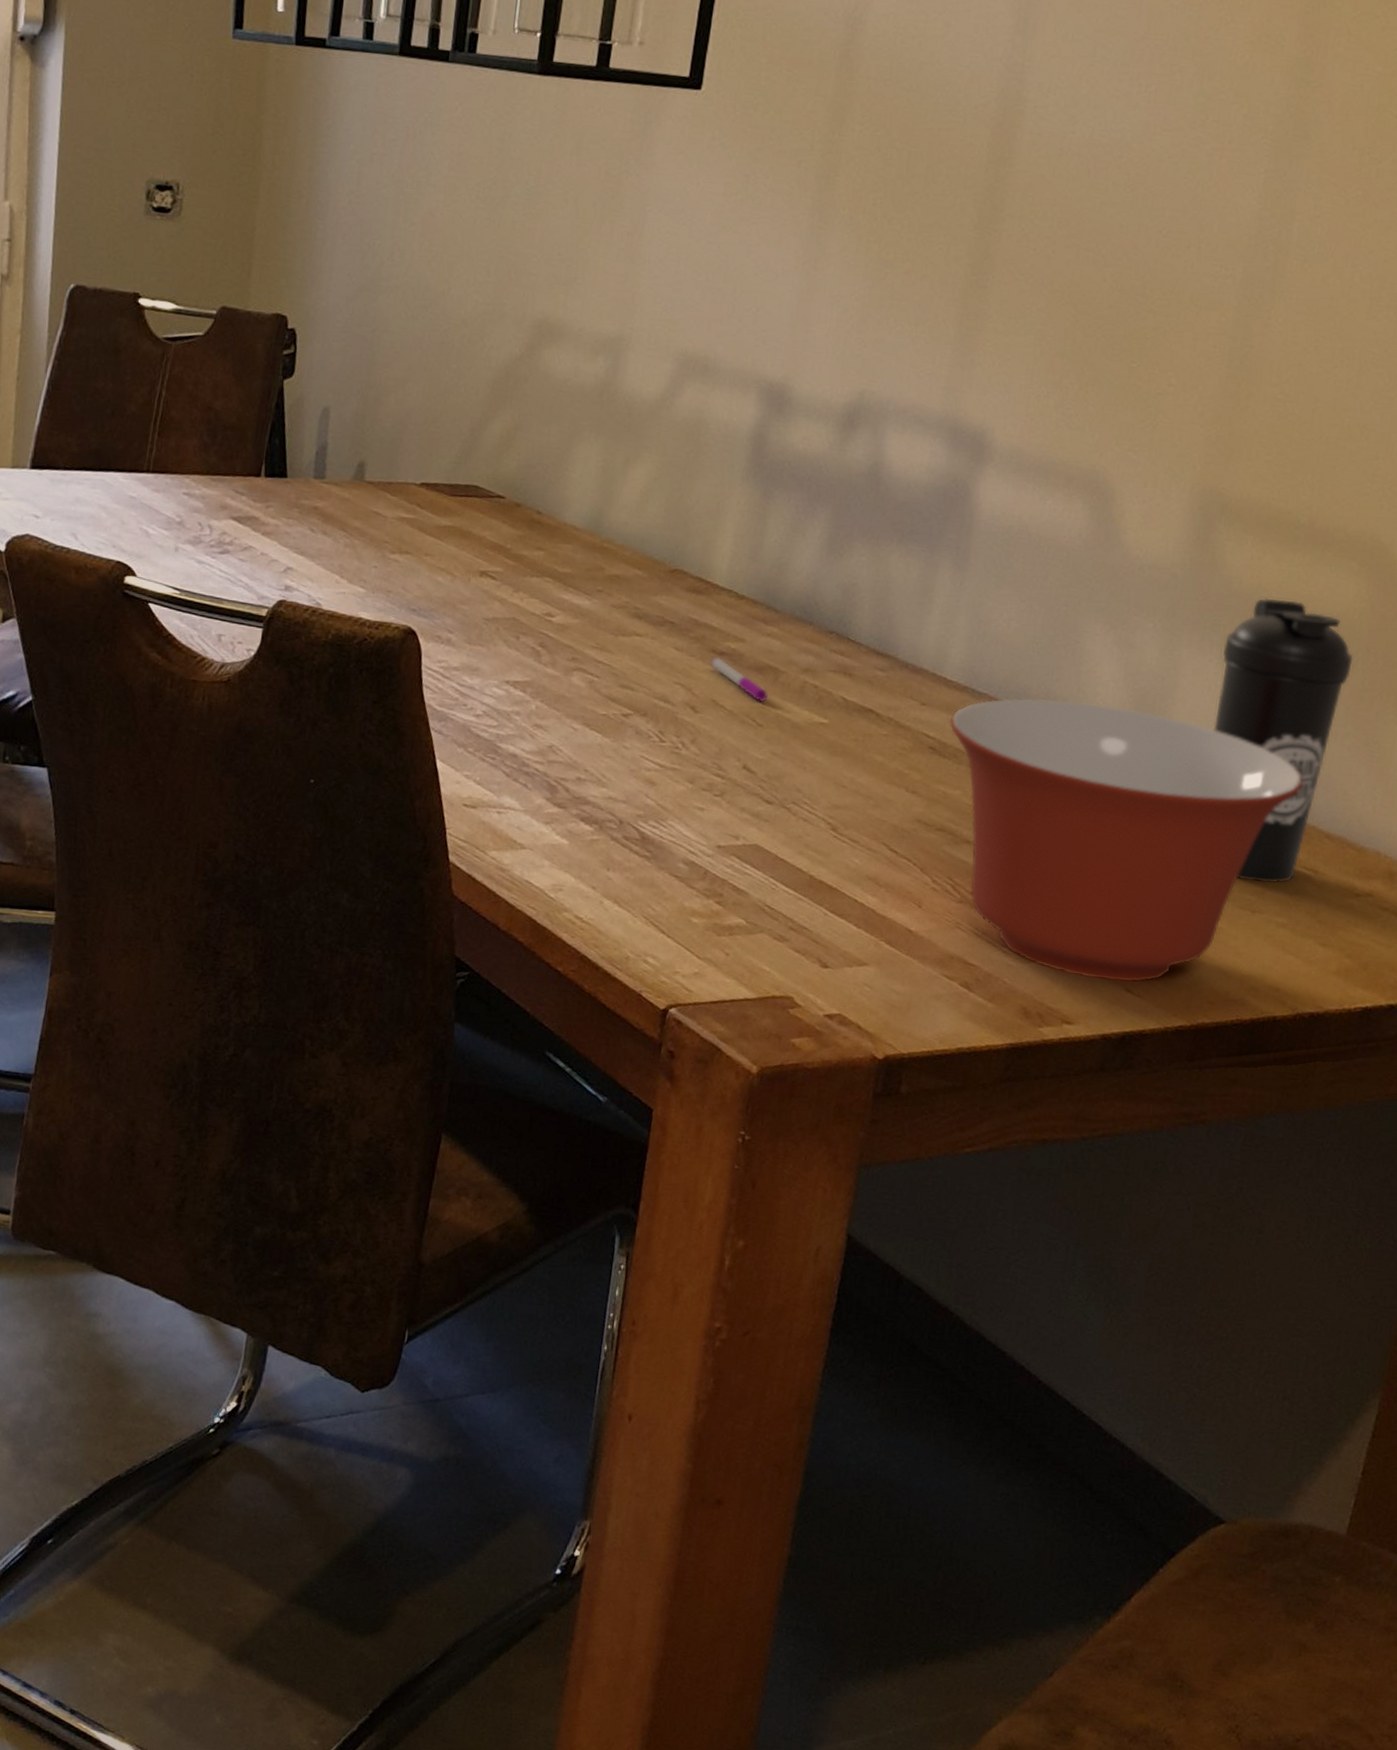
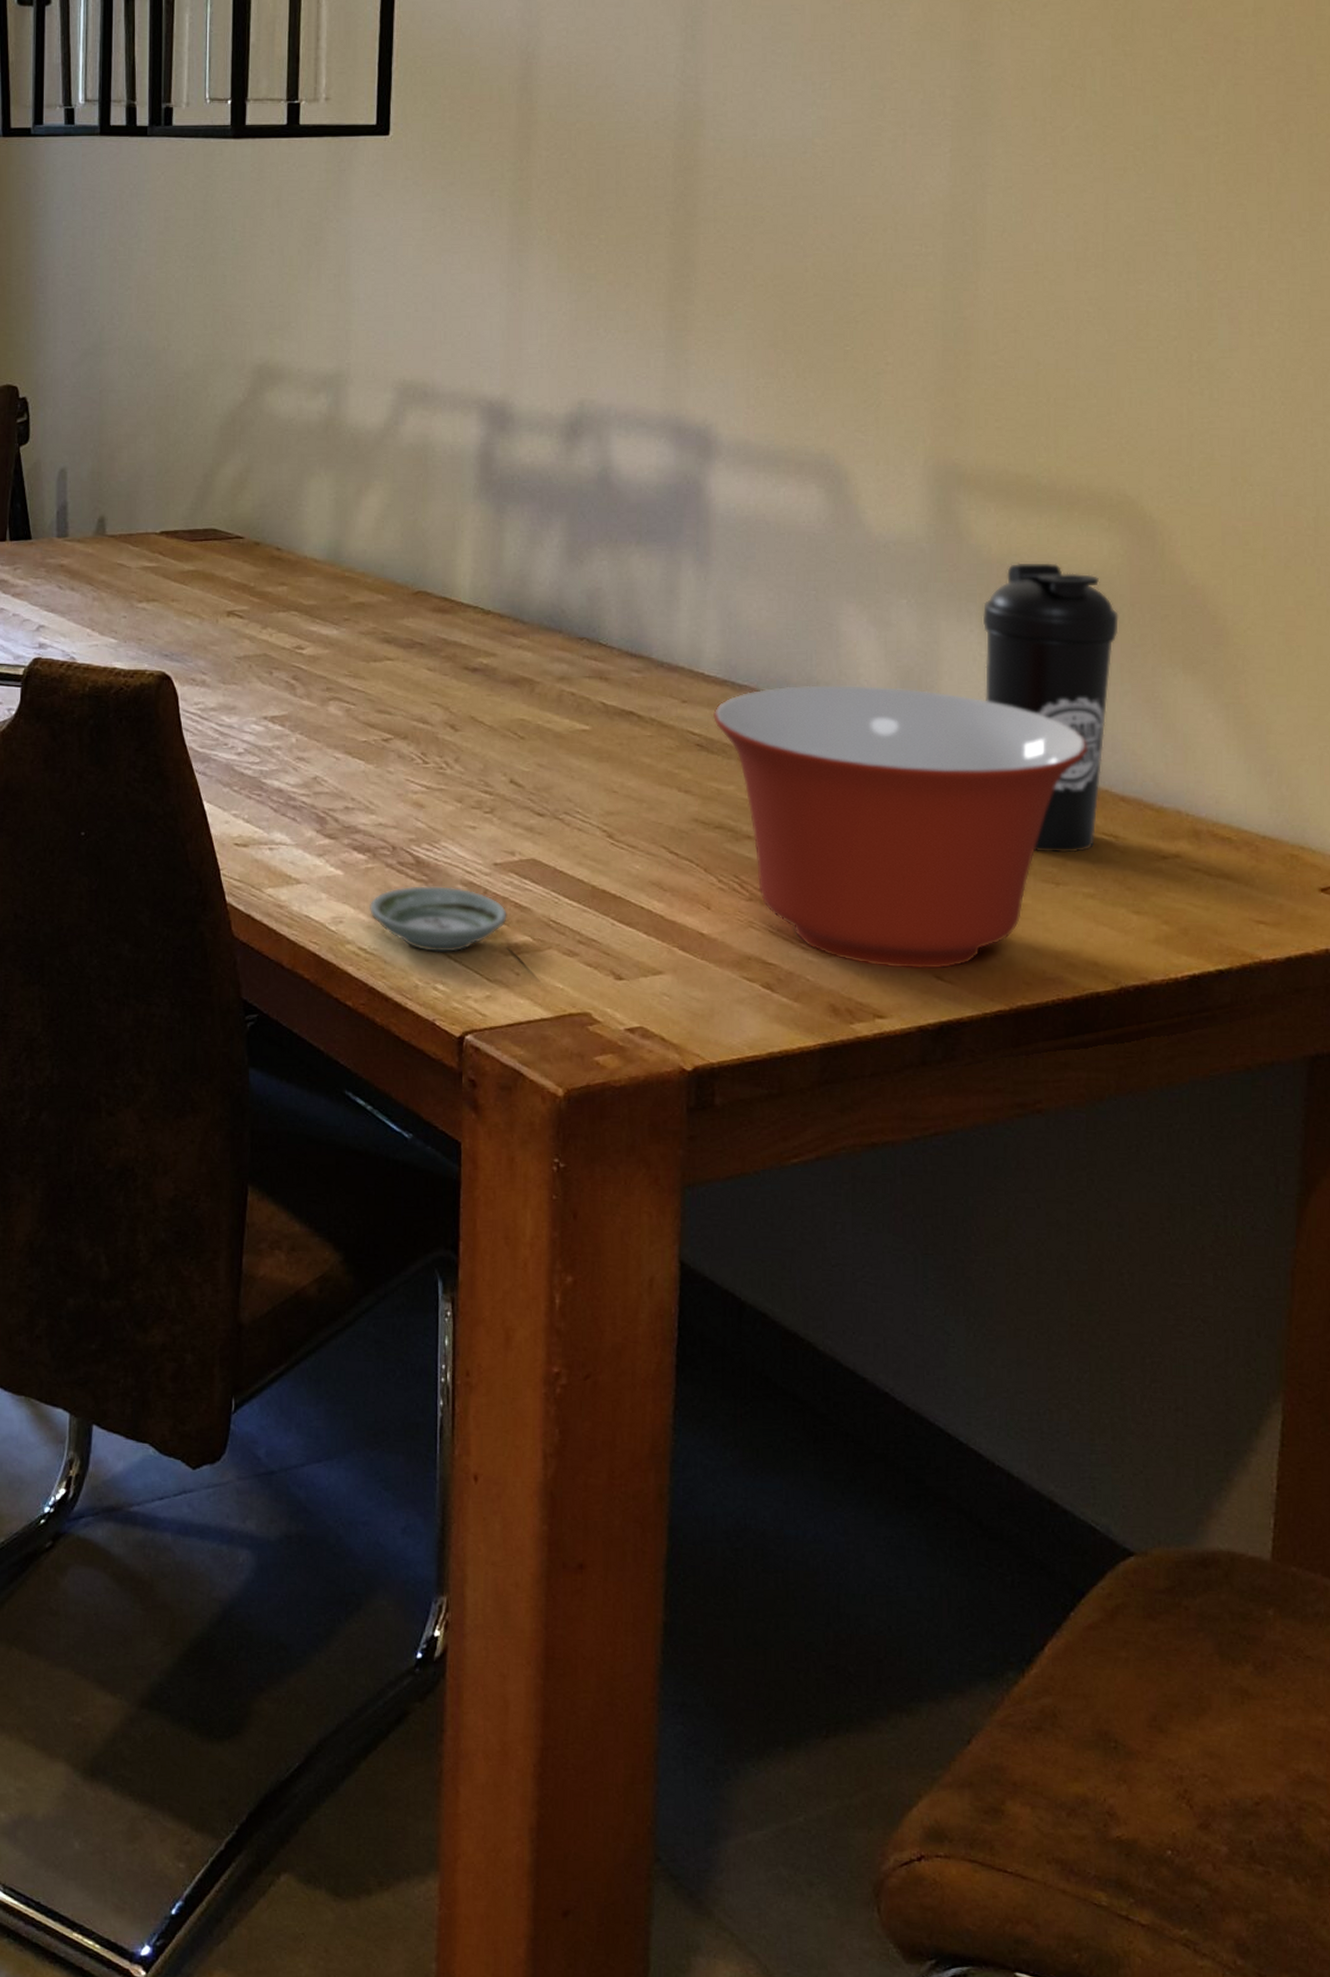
saucer: none [590,860,725,928] -> present [370,886,507,952]
pen: present [711,657,768,702] -> none [465,673,526,714]

